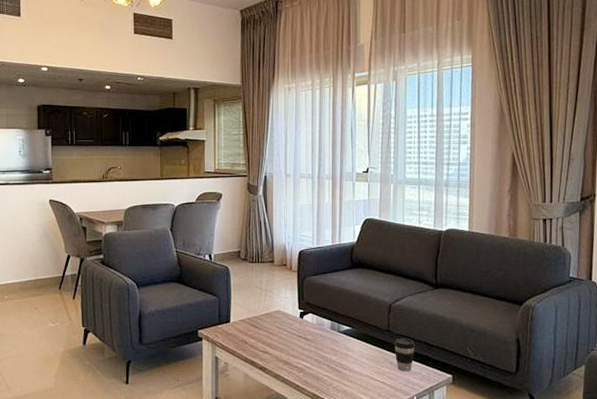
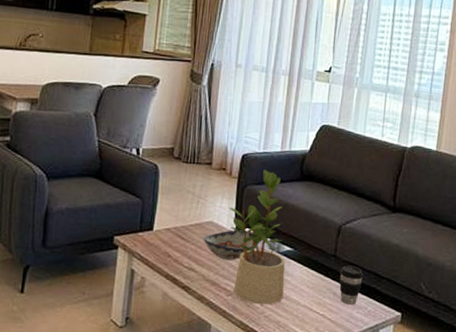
decorative bowl: none [272,316,317,342] -> present [202,230,255,260]
potted plant: none [292,261,347,378] -> present [229,169,285,305]

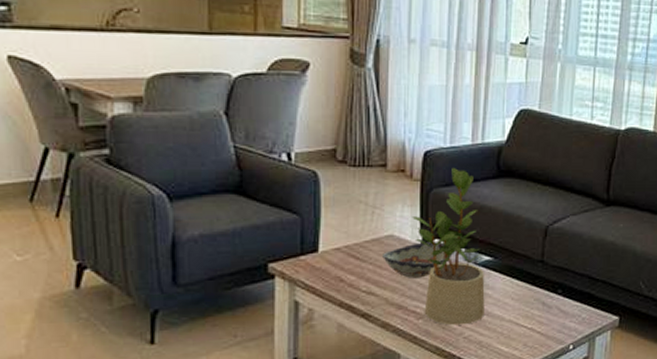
coffee cup: present [339,265,364,305] -> none [548,270,576,314]

